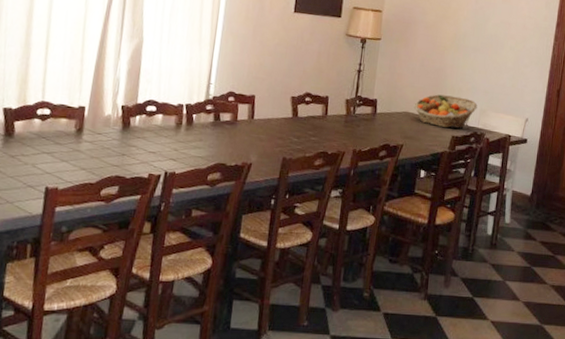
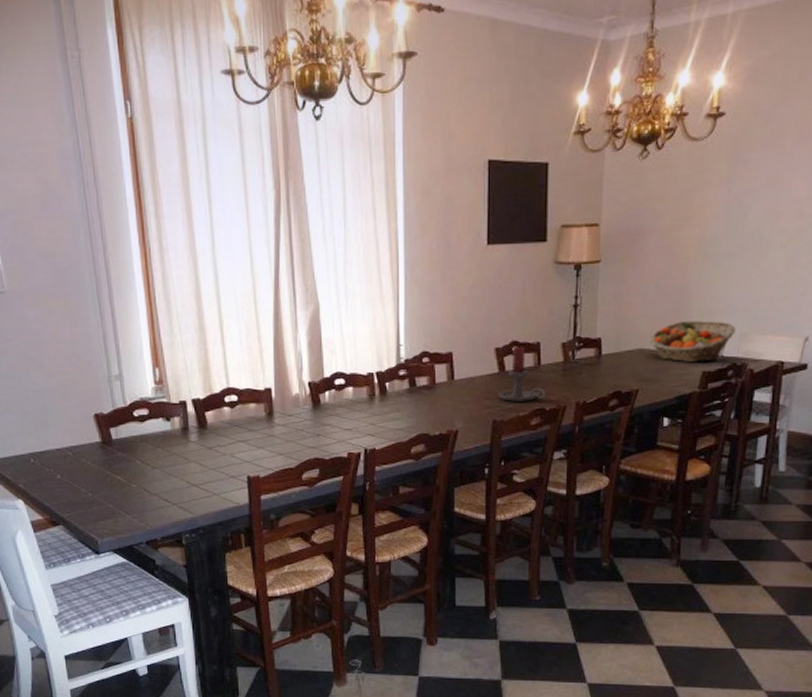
candle holder: none [290,97,329,145] -> present [499,346,545,402]

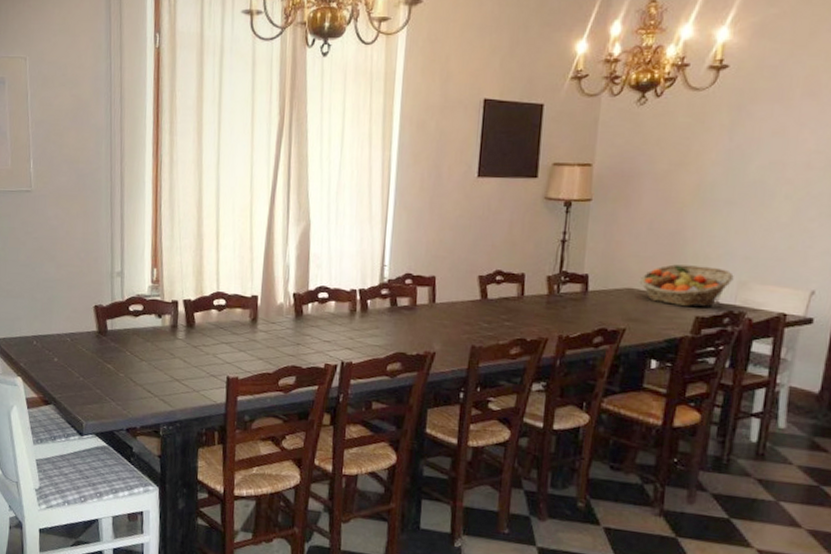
candle holder: present [499,346,545,402] -> none [479,275,527,331]

